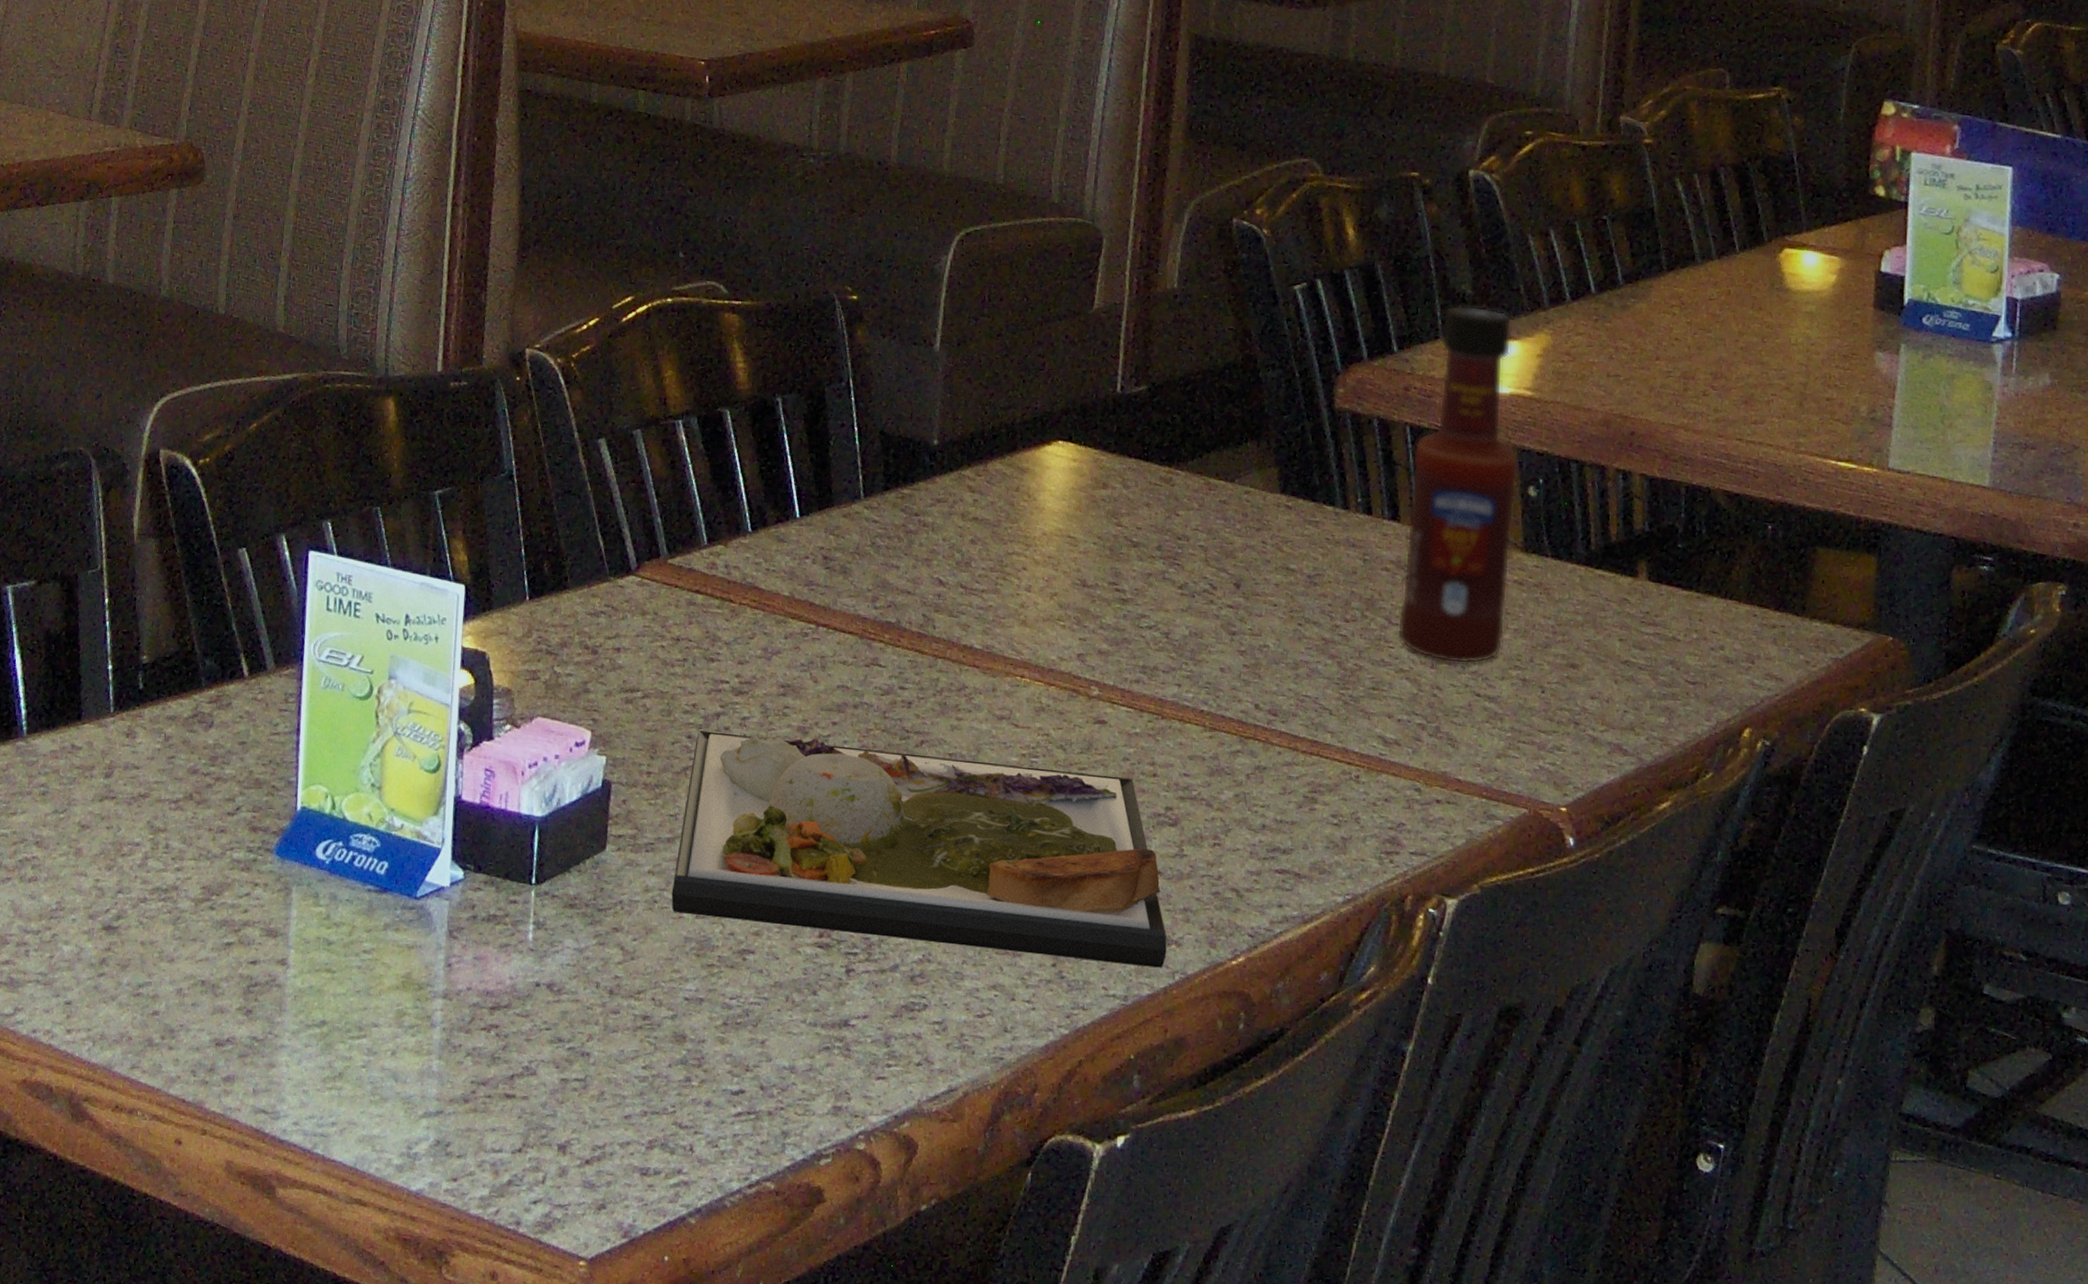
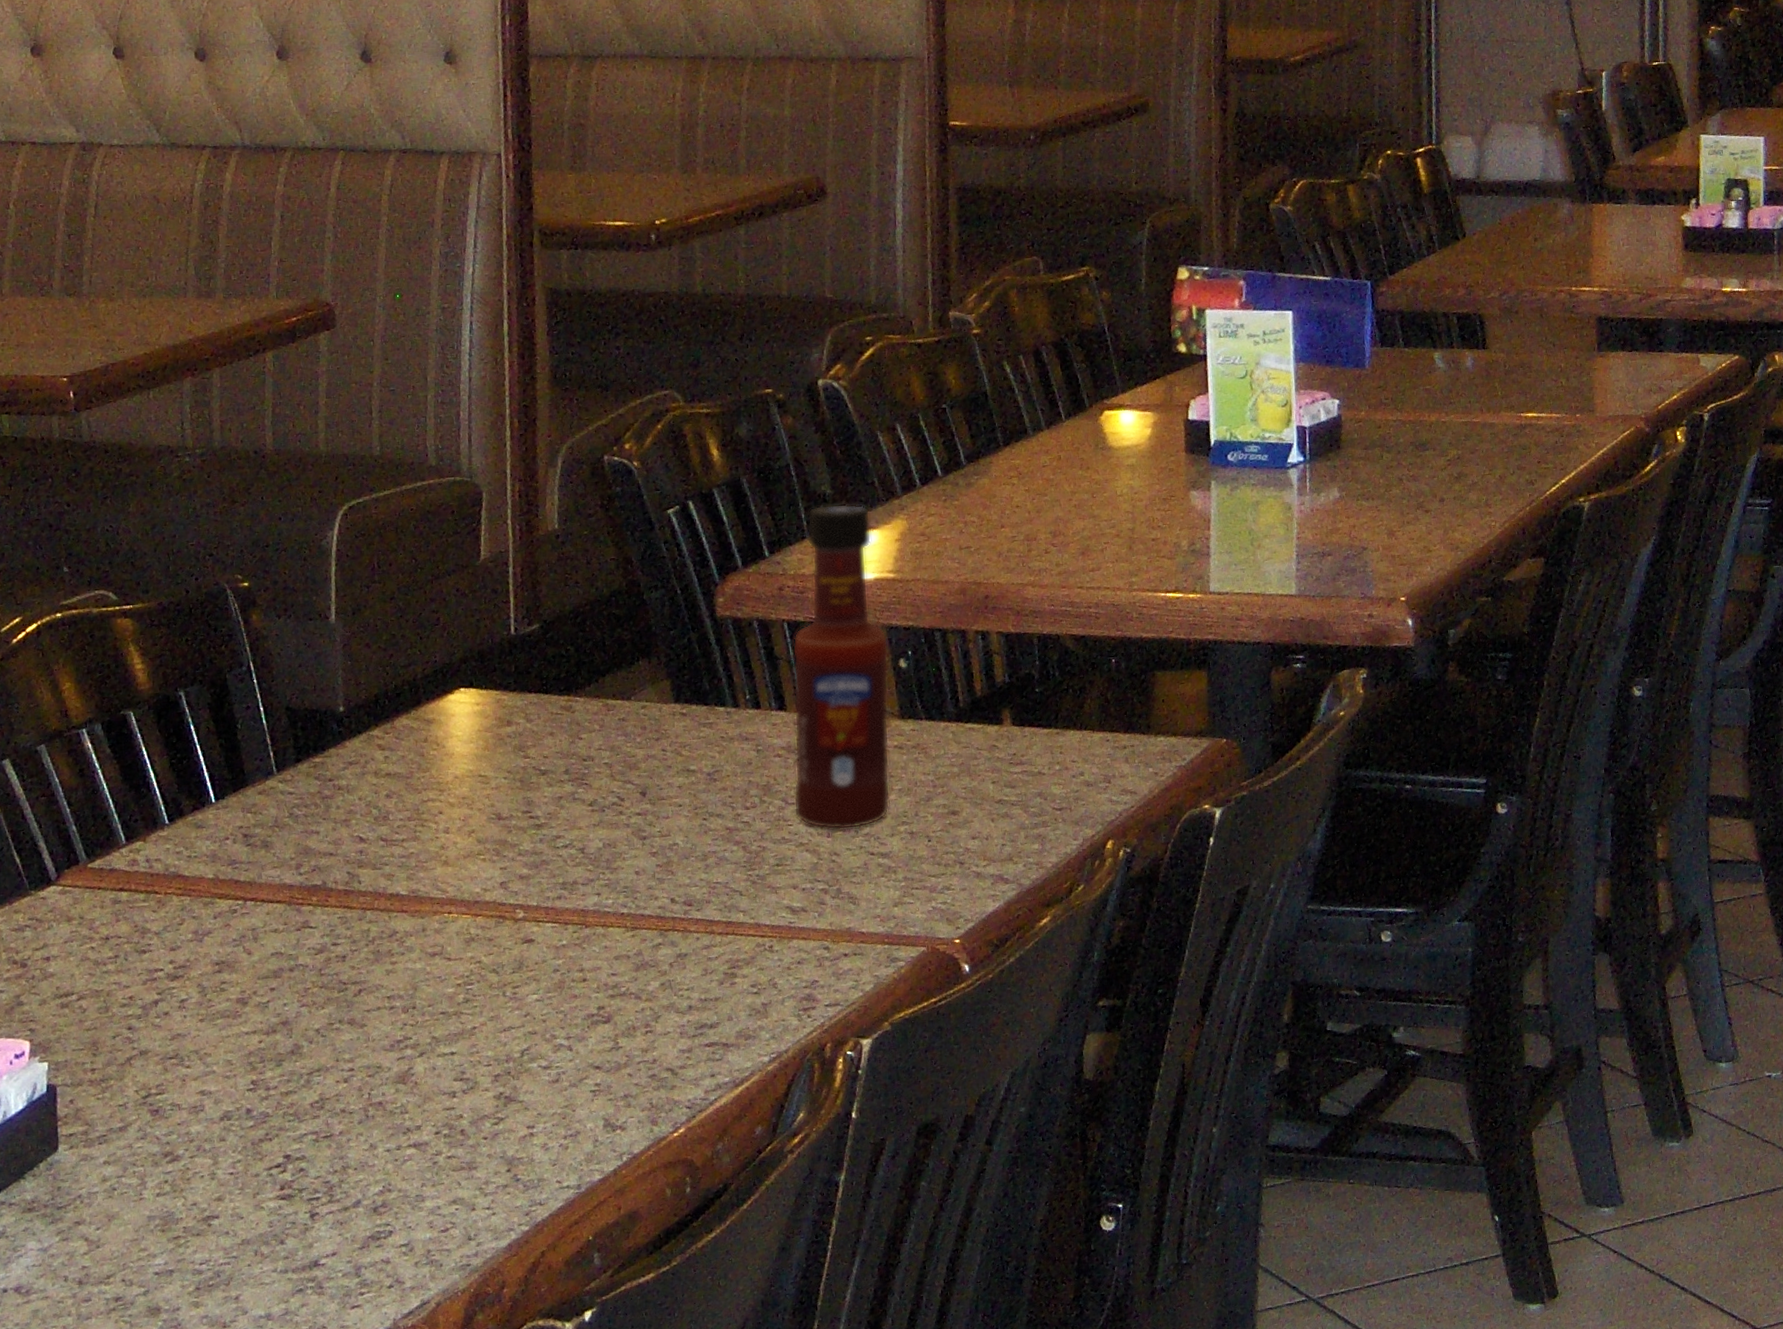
dinner plate: present [671,730,1167,968] -> none [129,987,613,1195]

